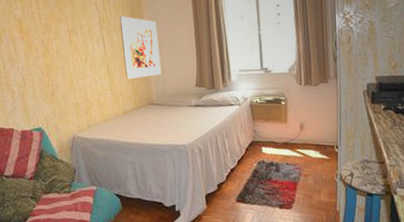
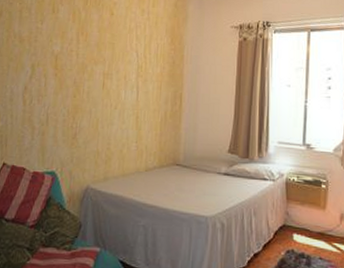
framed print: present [119,16,162,79] -> none [154,67,197,134]

